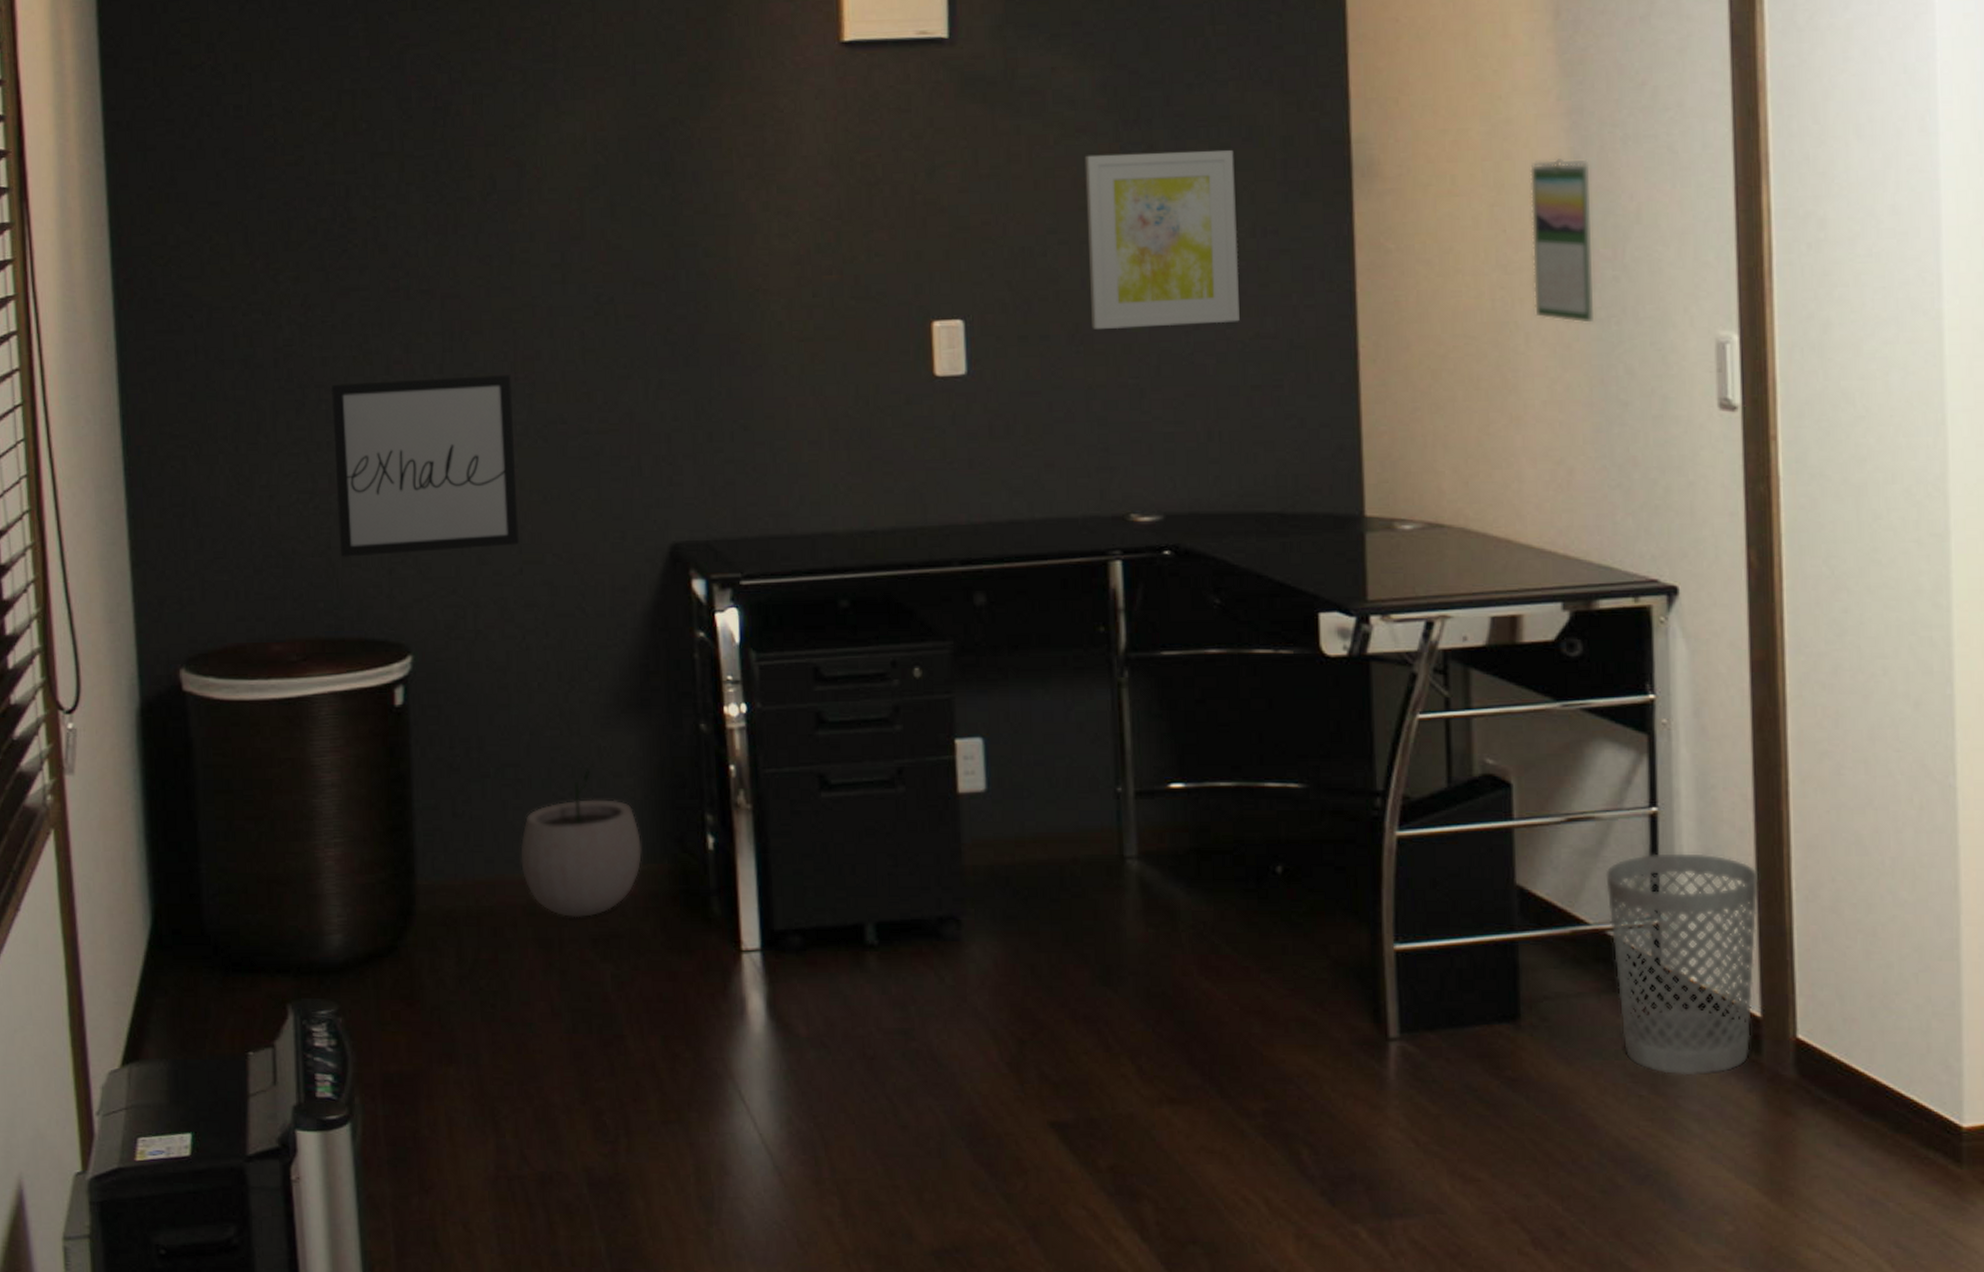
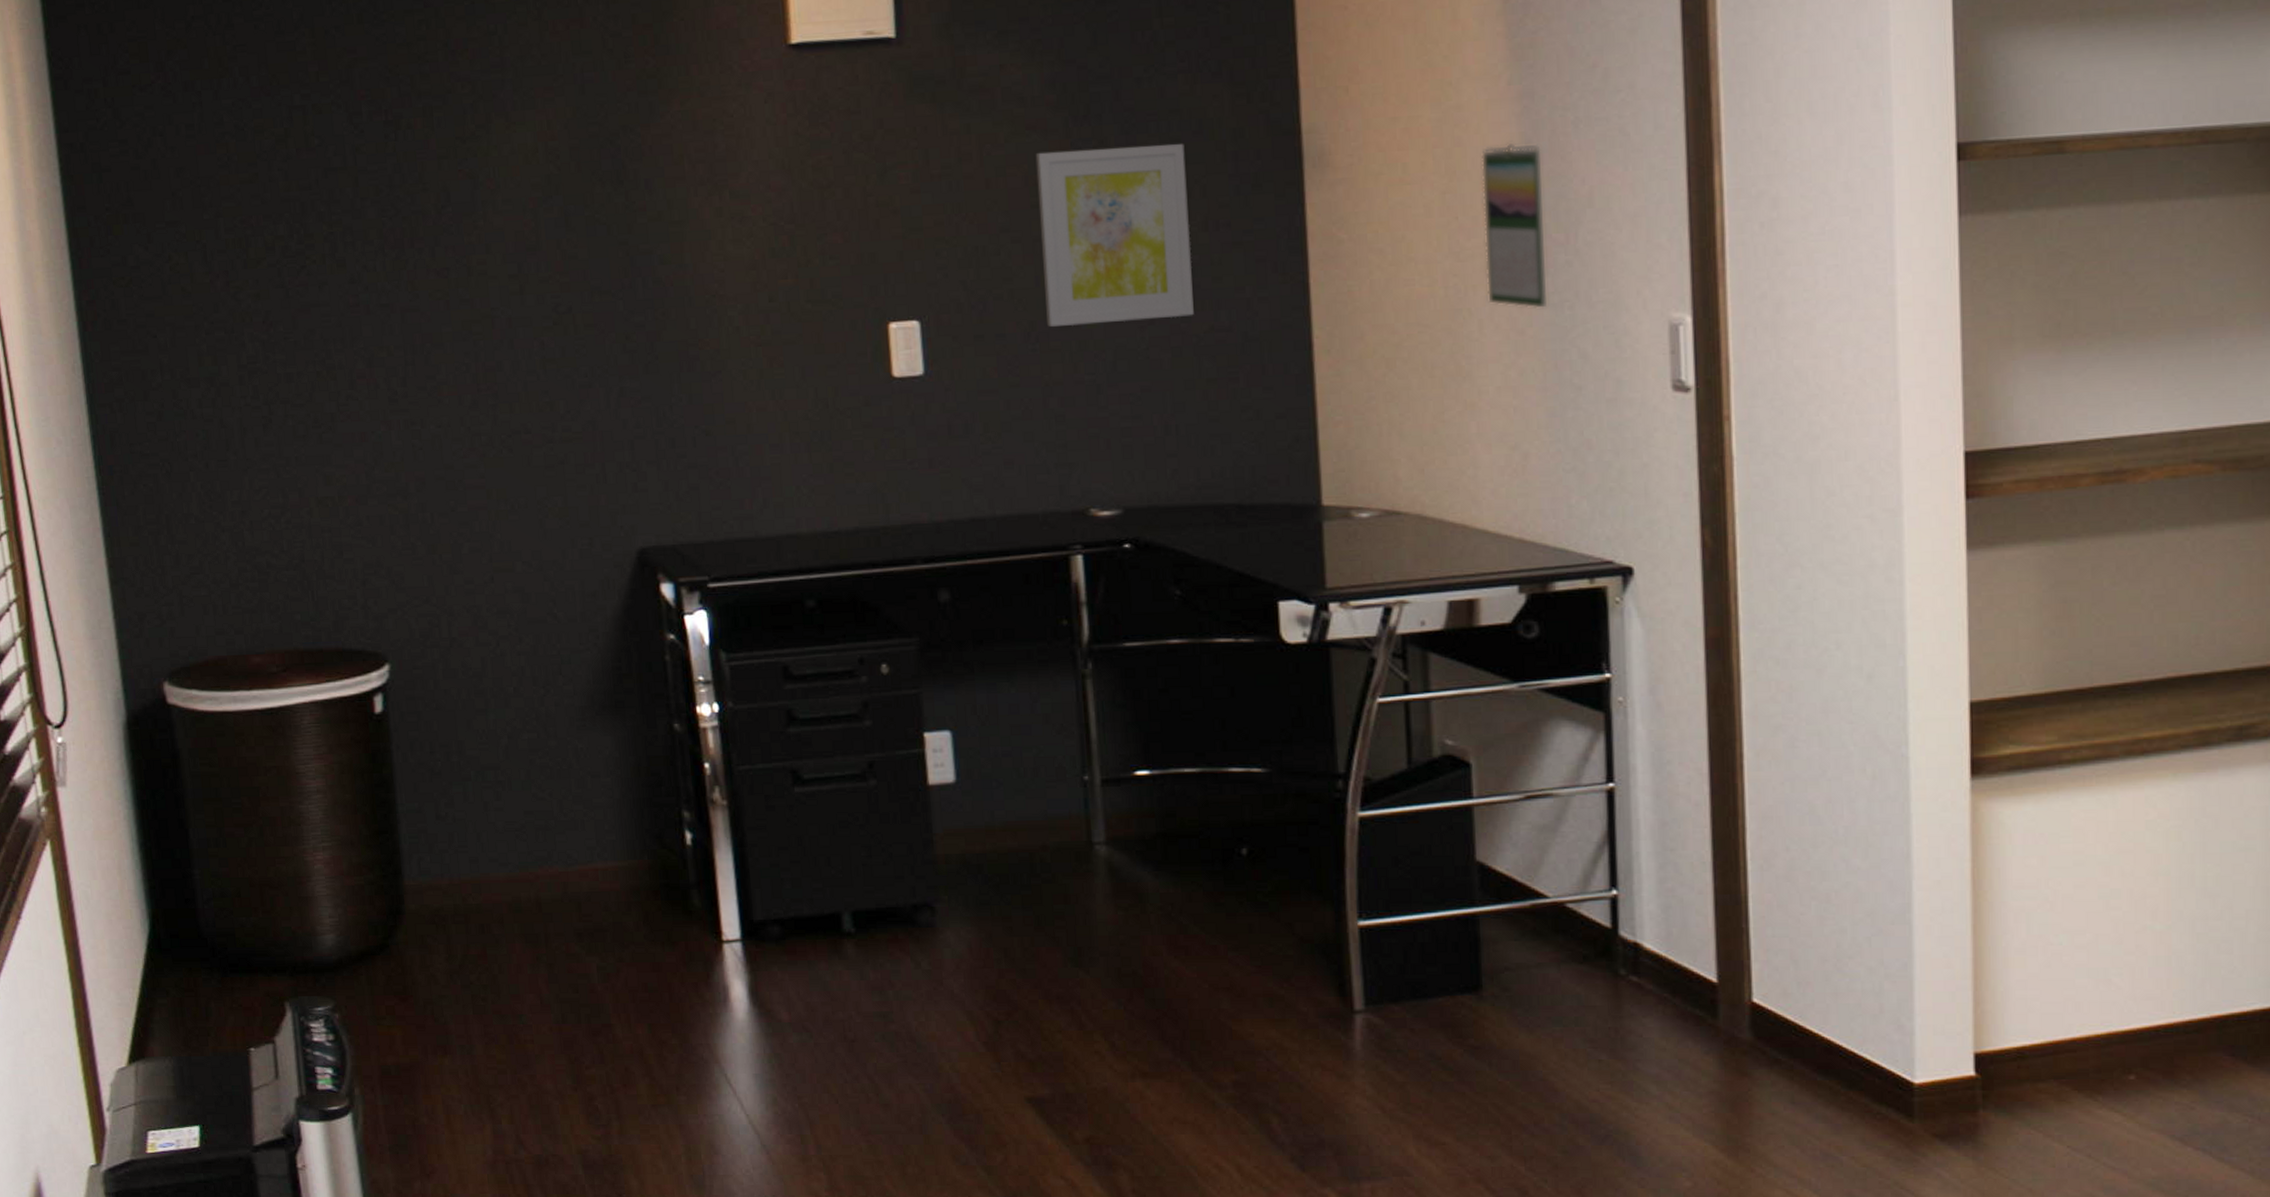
wall art: present [331,375,519,557] -> none [297,386,489,570]
plant pot: present [520,769,642,918] -> none [503,770,622,914]
wastebasket: present [1605,853,1759,1076] -> none [1564,826,1715,1040]

